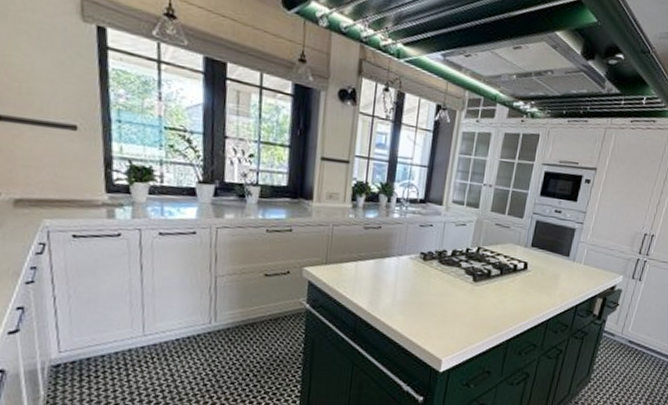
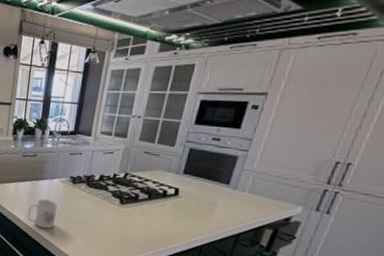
mug: none [370,281,407,317] -> present [27,199,58,229]

